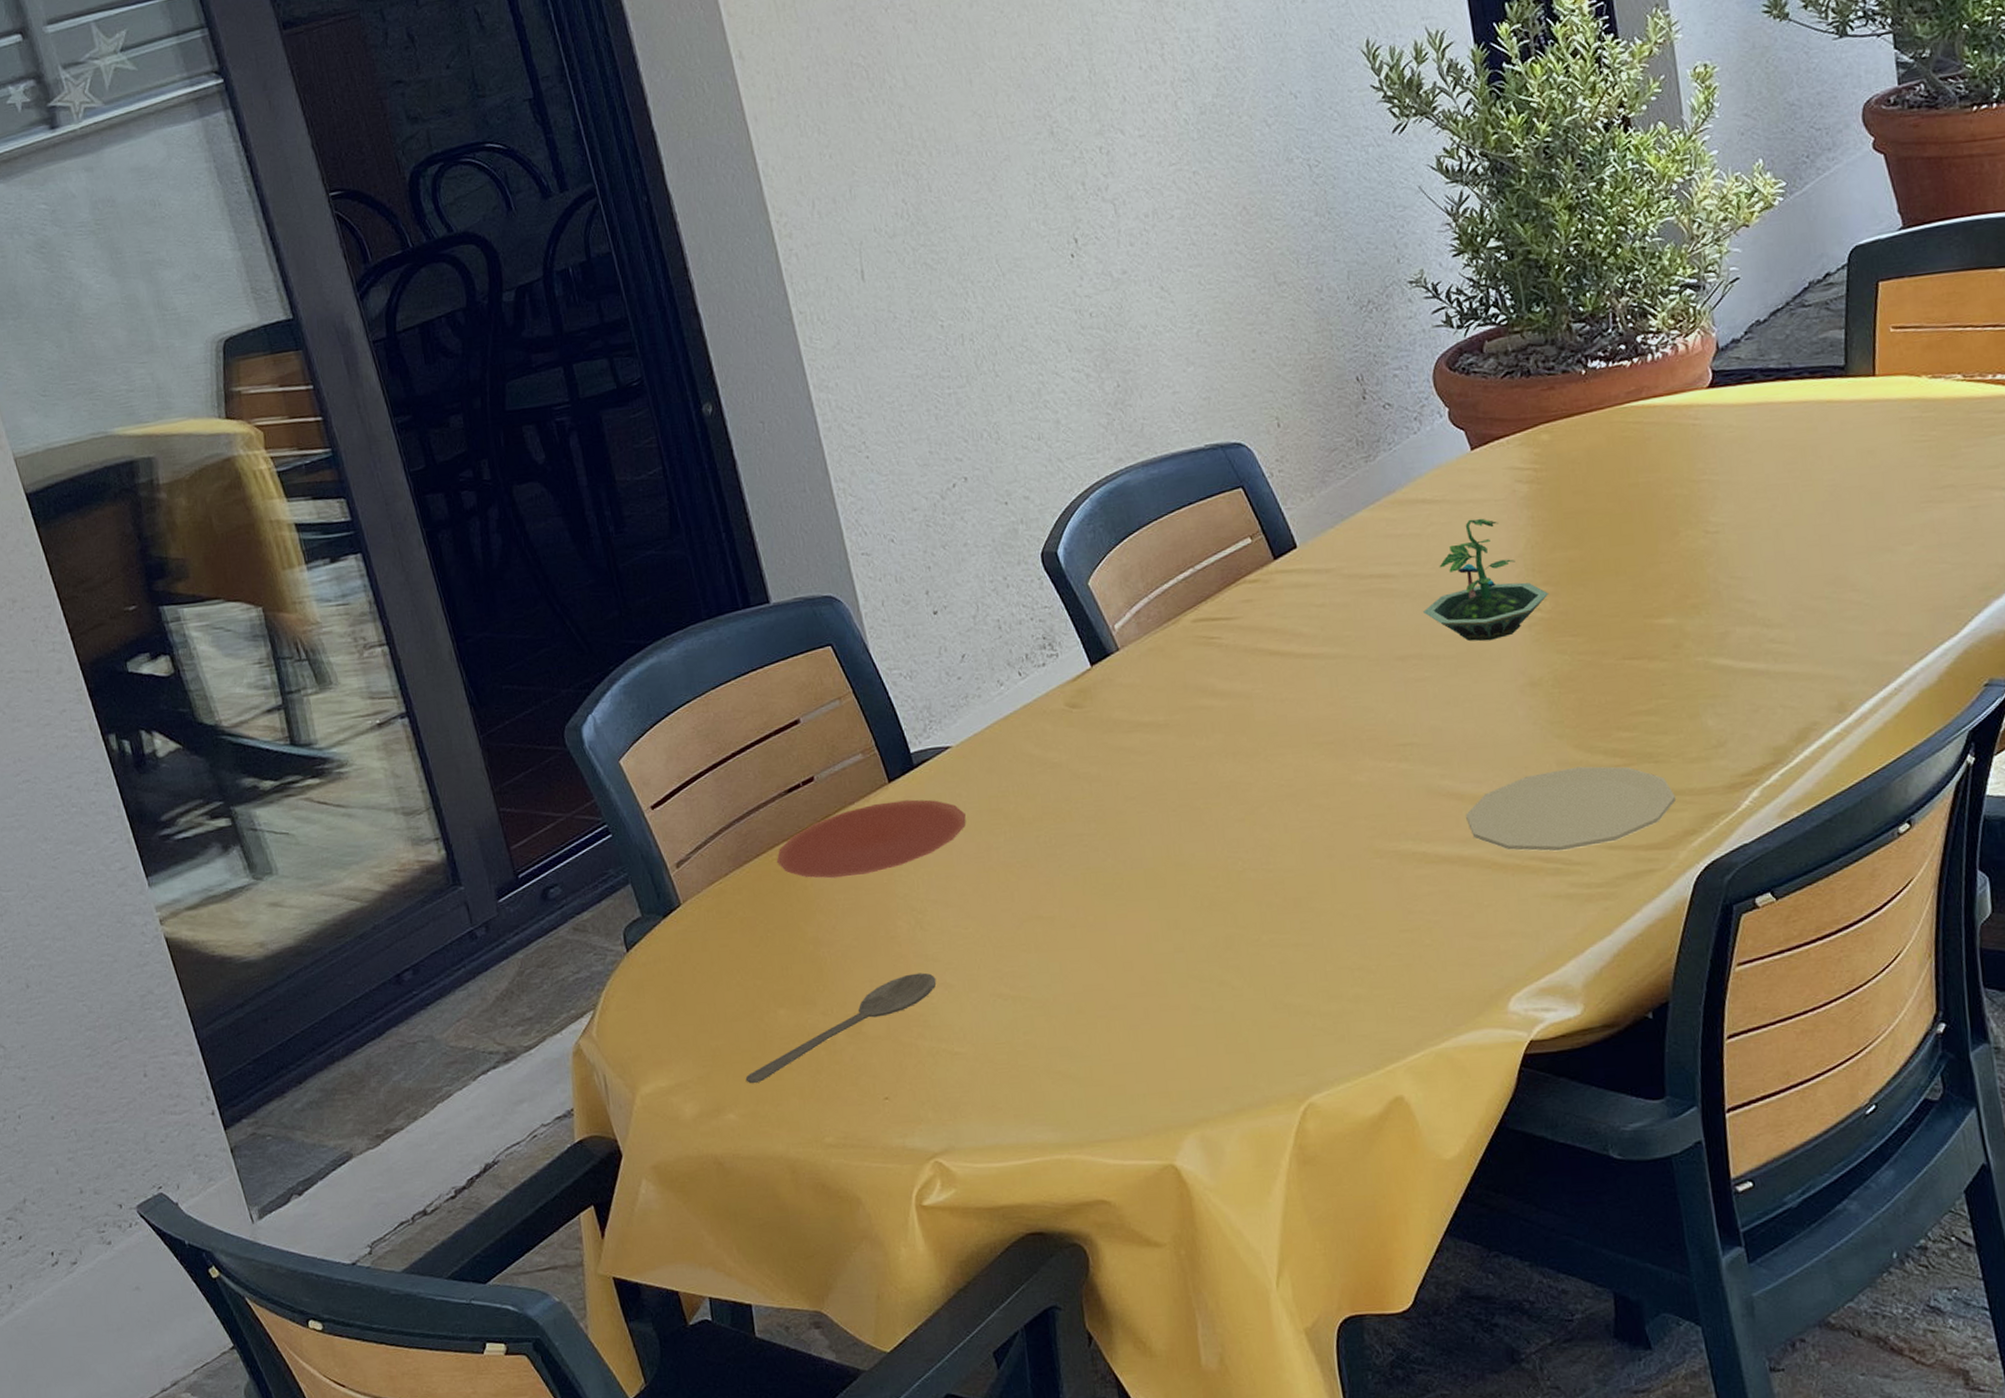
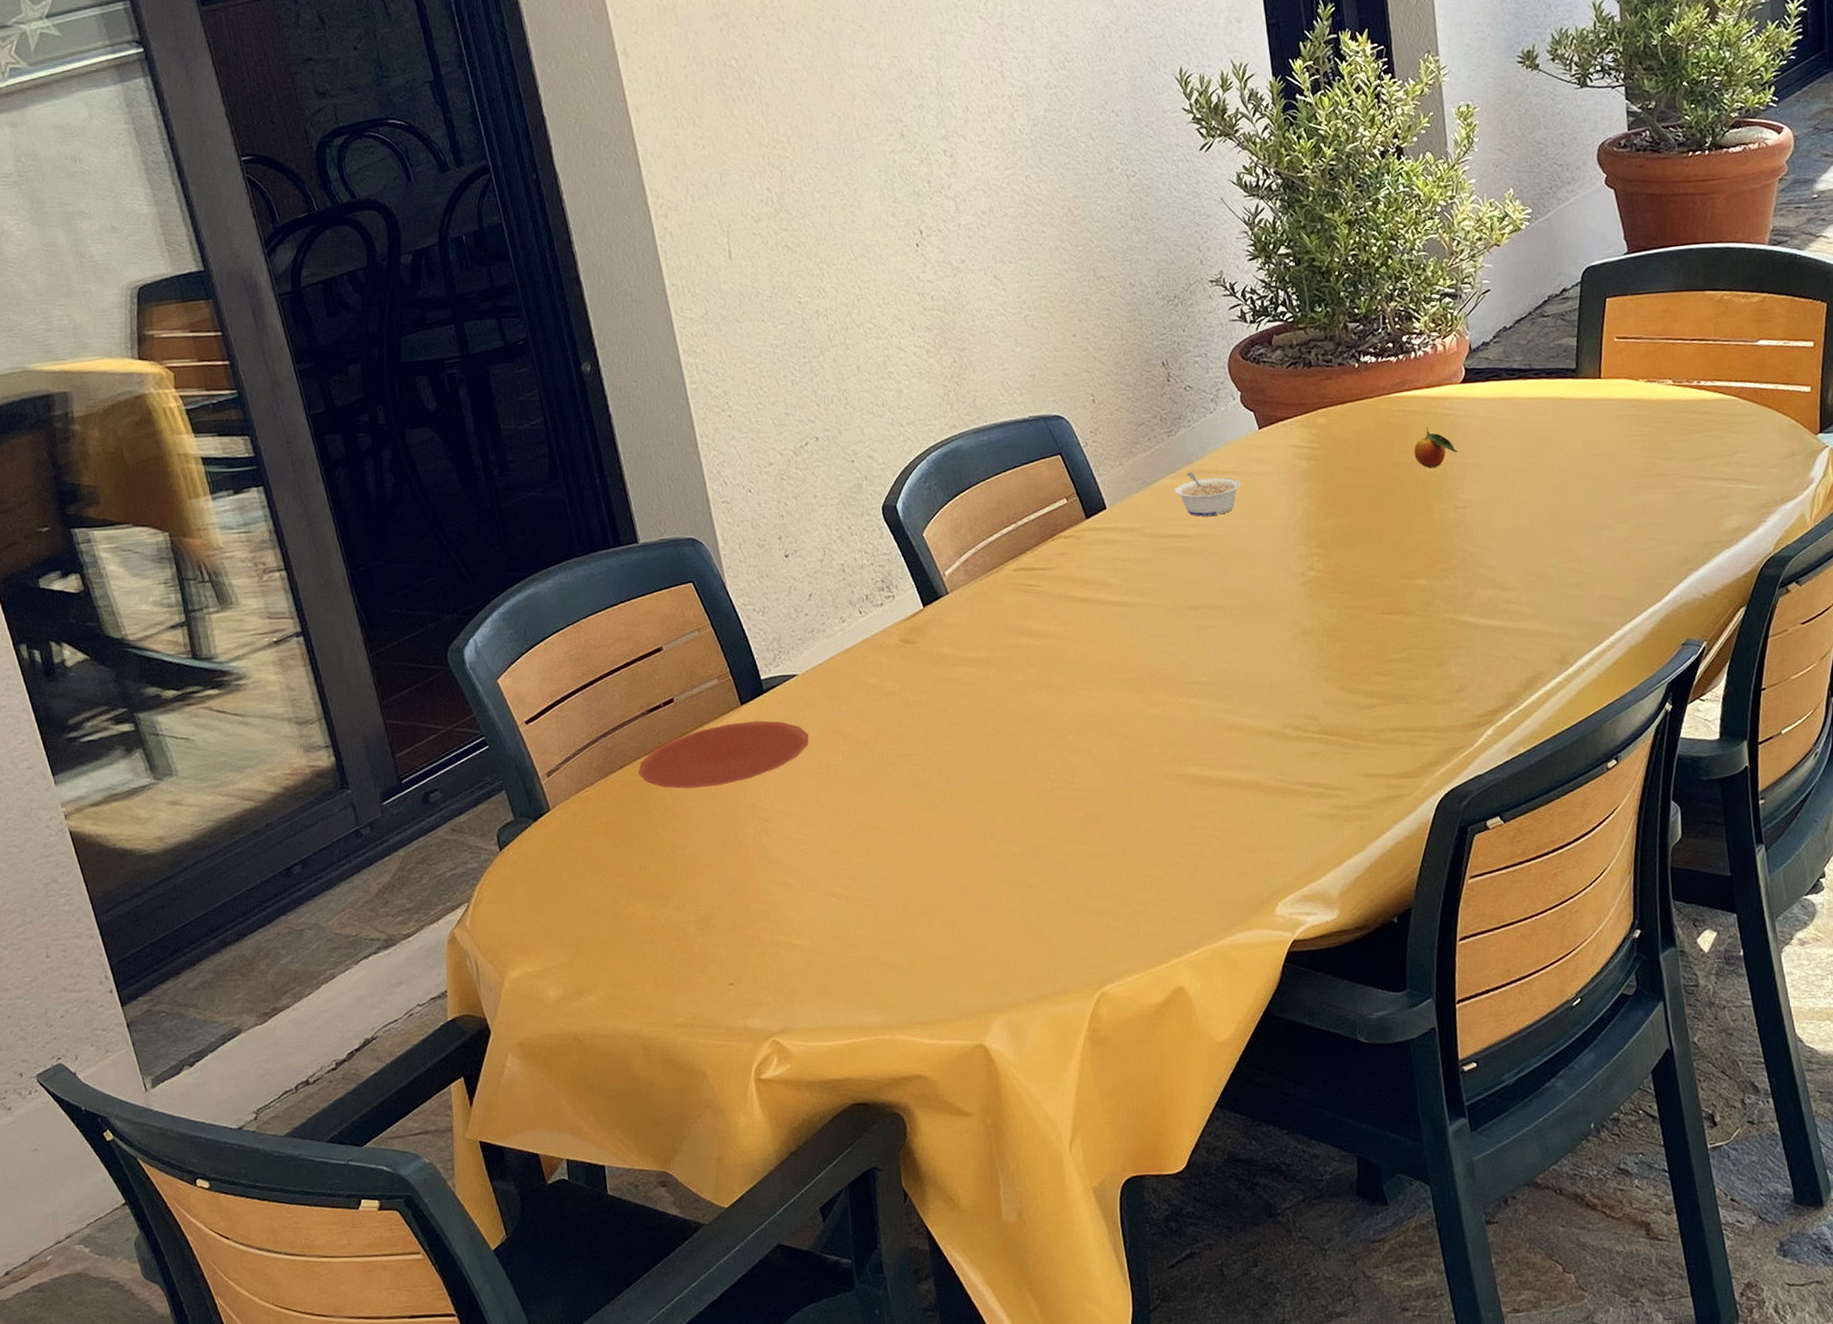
wooden spoon: present [745,972,937,1084] -> none [604,874,779,970]
legume: none [1375,502,1453,553] -> present [1174,472,1241,517]
terrarium: present [1423,518,1549,642] -> none [1214,488,1321,595]
plate: present [1466,766,1677,852] -> none [1245,705,1424,778]
fruit: none [1654,440,1706,488] -> present [1414,427,1458,468]

